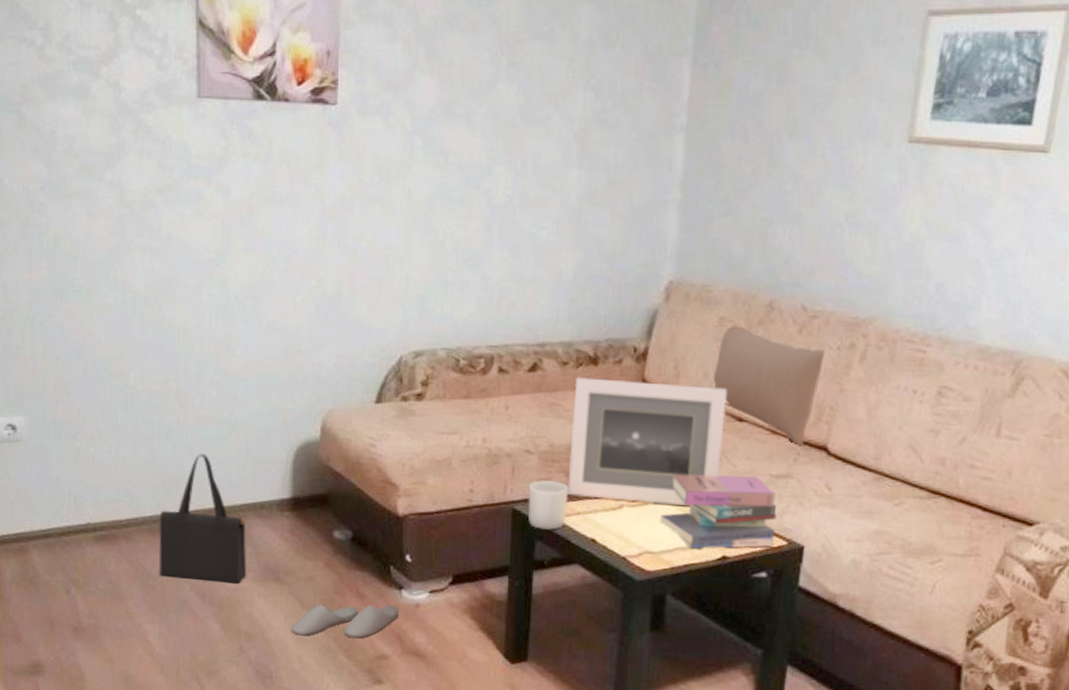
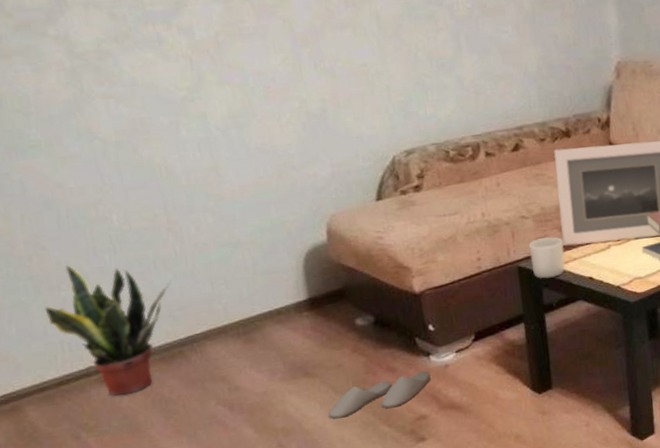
potted plant: none [61,416,171,560] -> present [44,265,172,396]
tote bag: present [159,453,247,584] -> none [169,276,275,399]

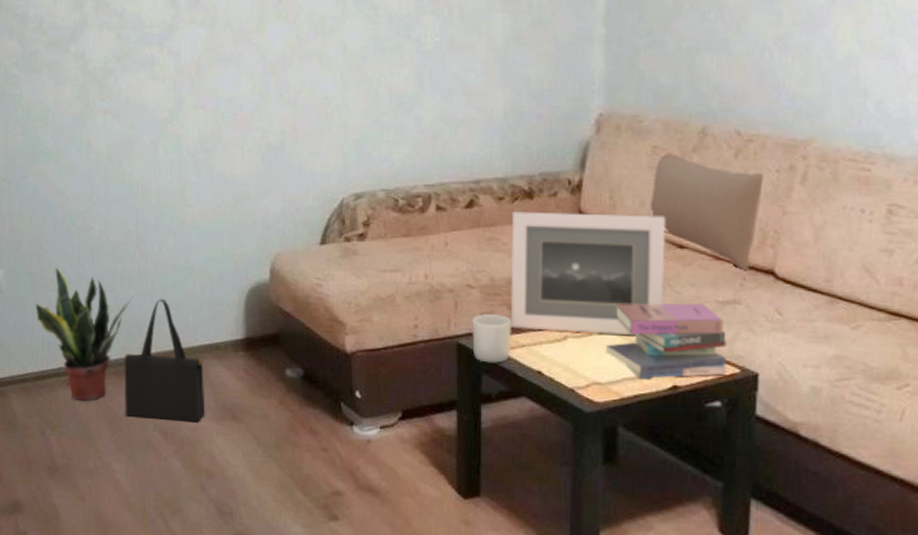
tote bag: none [169,276,275,399] -> present [124,298,206,423]
slippers: present [327,371,431,419] -> none [248,441,351,475]

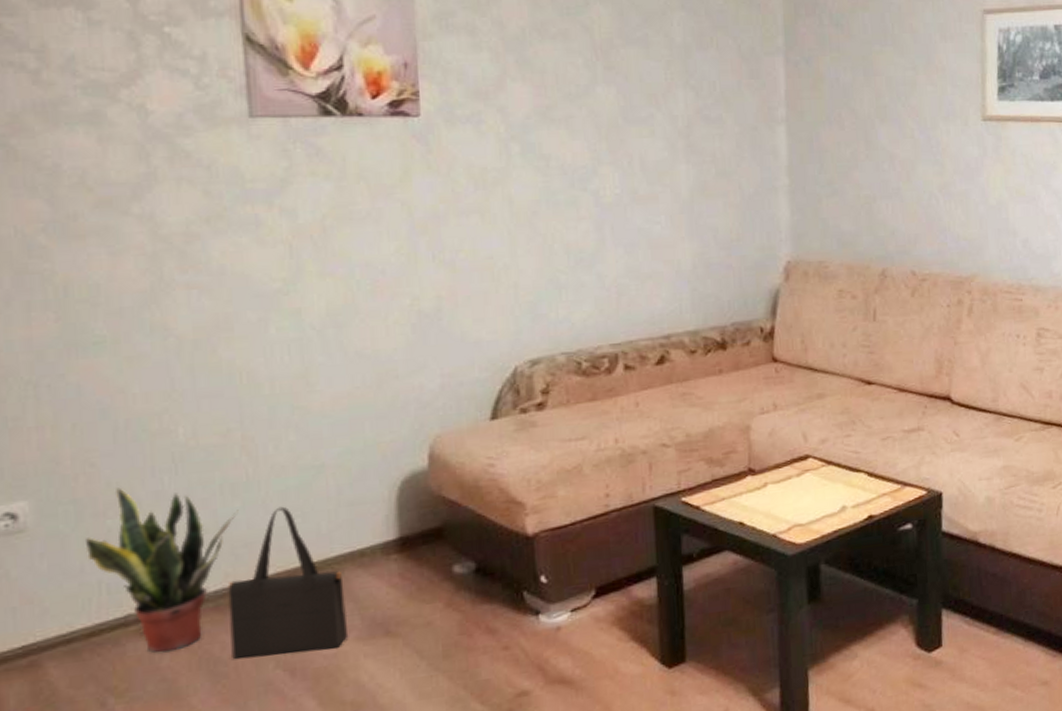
mug: present [472,314,512,363] -> none [668,470,711,522]
picture frame: present [510,211,665,335] -> none [705,355,857,483]
books: present [605,302,727,379] -> none [804,434,916,514]
pillow: present [648,152,765,272] -> none [838,295,938,401]

